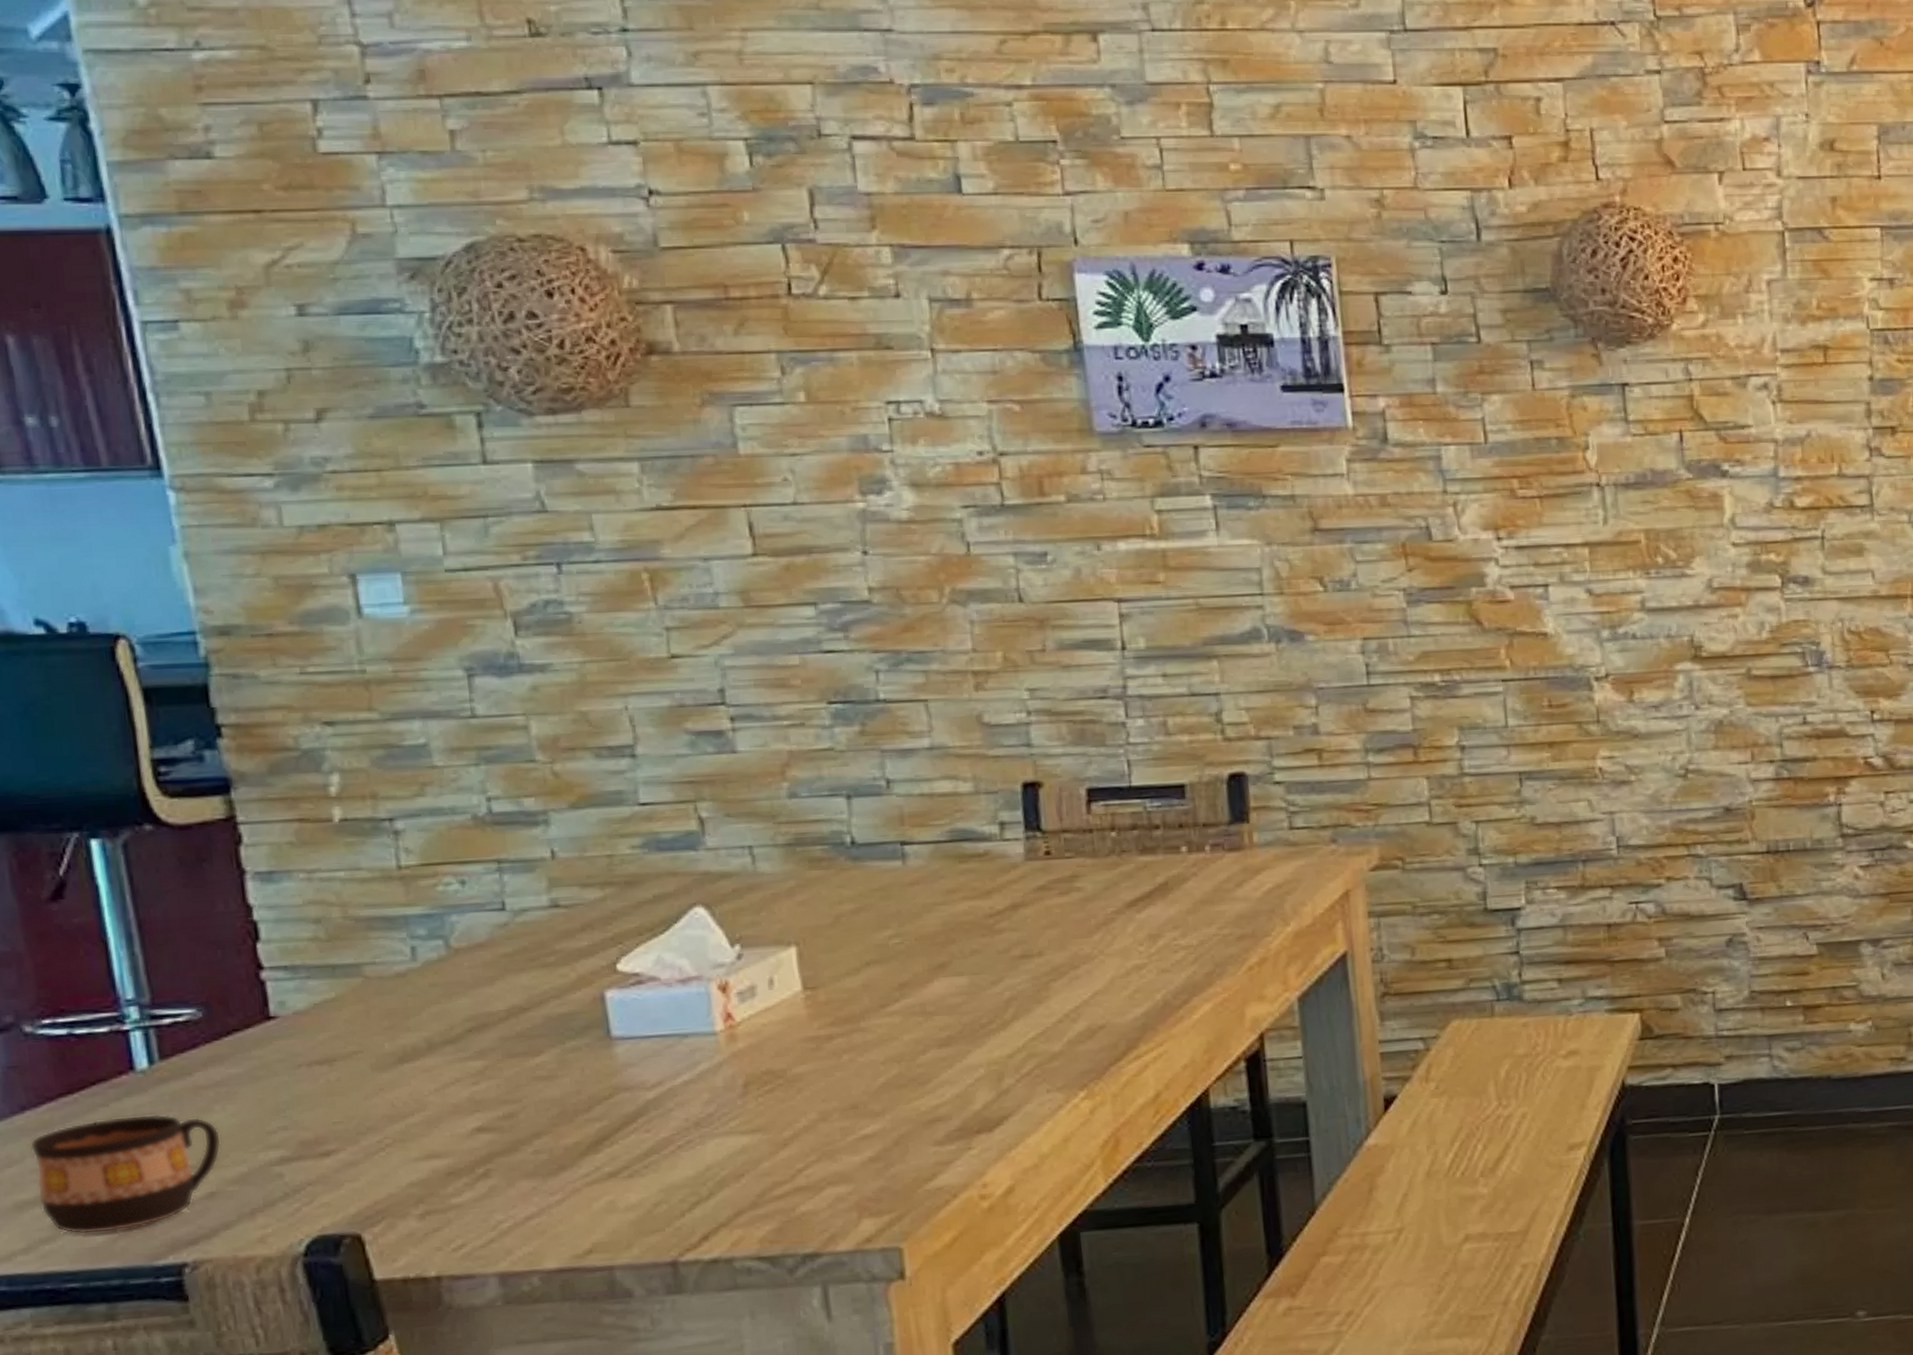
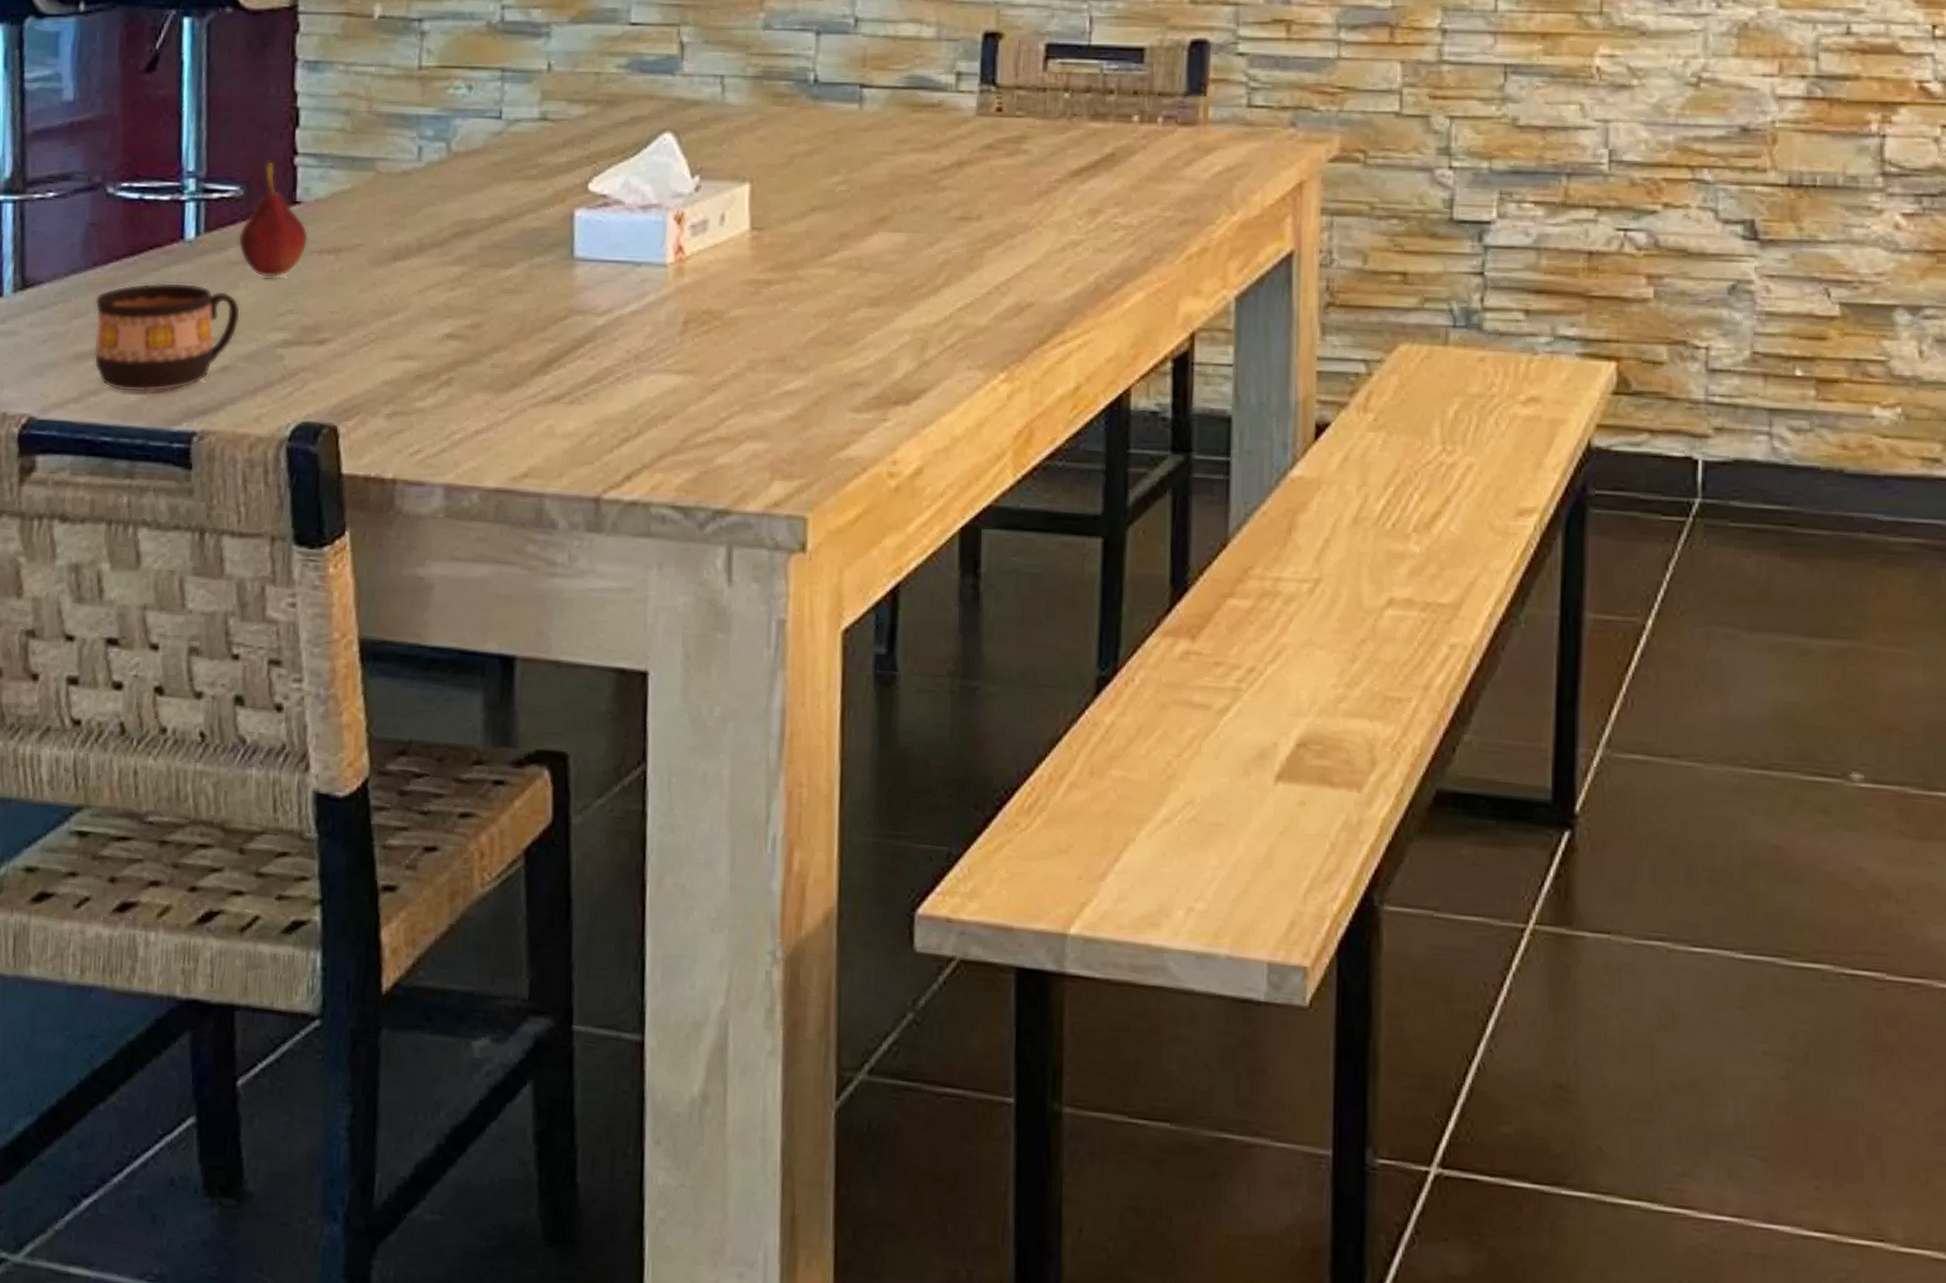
fruit: none [204,979,293,1098] -> present [238,161,309,278]

